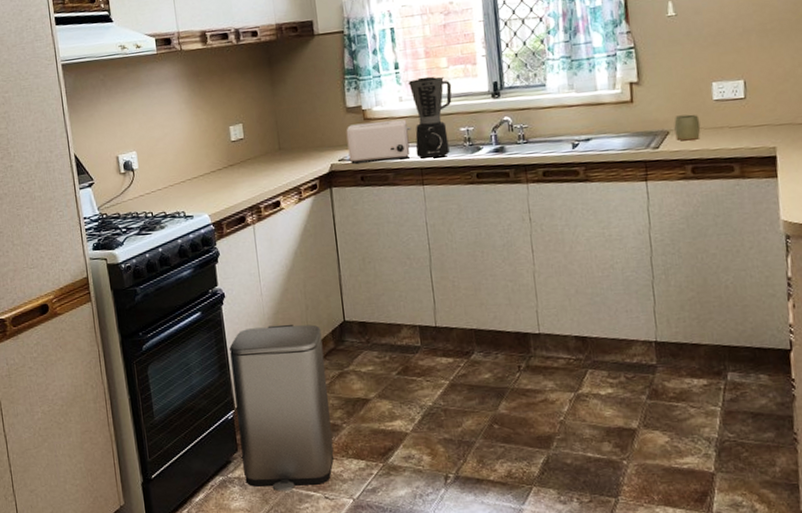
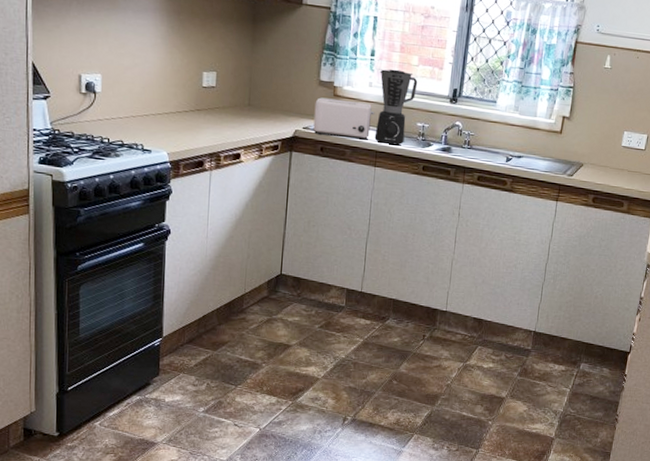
pedal bin: present [229,324,334,492] -> none [161,266,258,416]
mug: present [674,114,701,141] -> none [587,152,608,175]

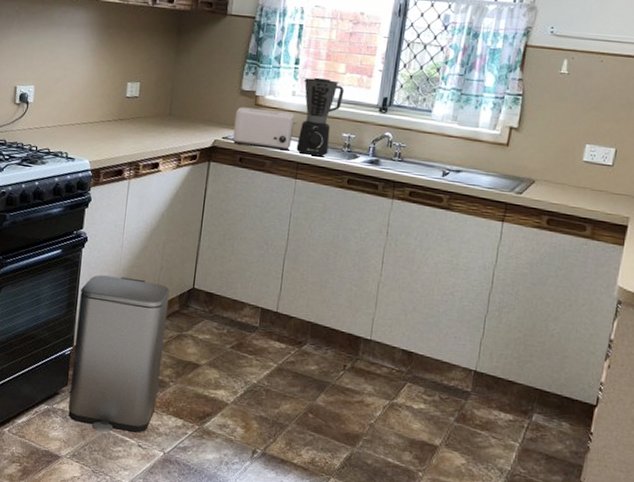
pedal bin: none [161,266,258,416] -> present [68,275,170,433]

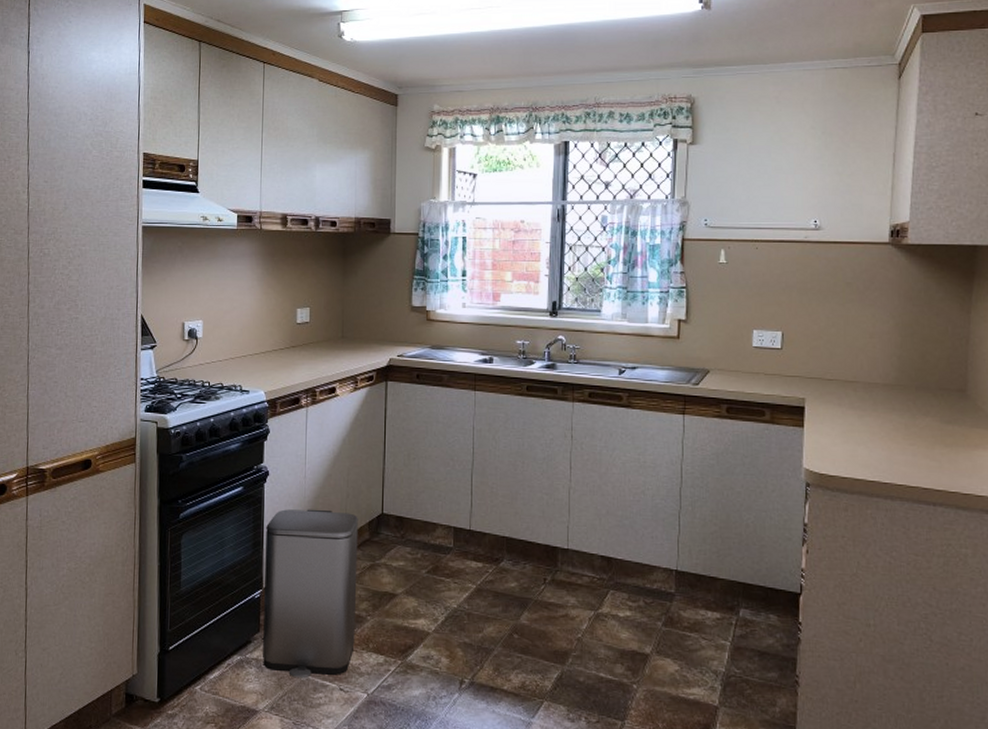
toaster: present [232,107,298,152] -> none [408,323,471,364]
blender: present [296,77,345,157] -> none [472,287,513,366]

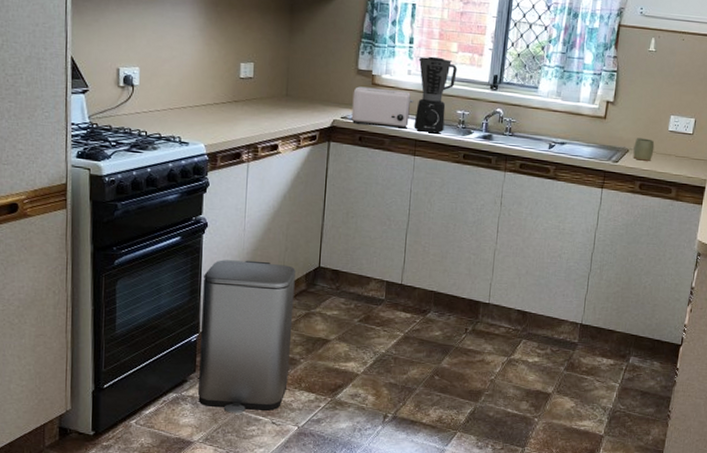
toaster: none [408,323,471,364] -> present [351,86,414,130]
blender: none [472,287,513,366] -> present [414,56,458,134]
mug: none [715,357,739,381] -> present [633,138,655,161]

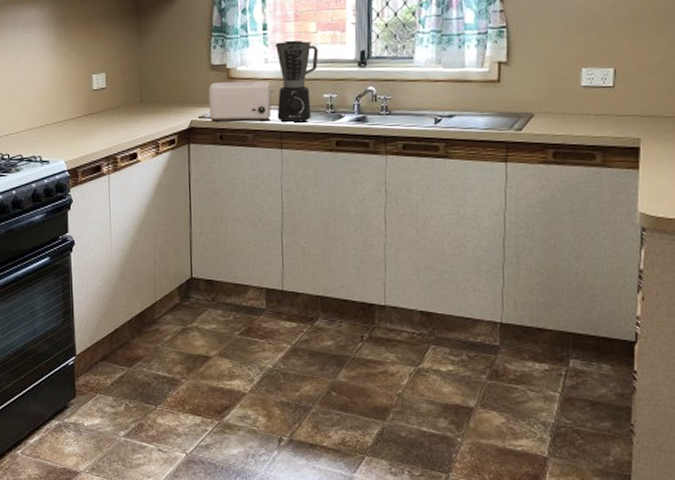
pedal bin: present [198,260,296,414] -> none [75,276,171,441]
mug: present [633,138,655,161] -> none [539,98,566,125]

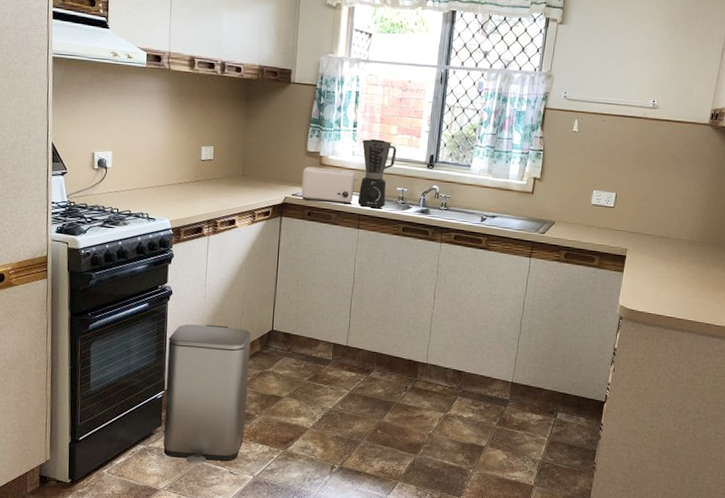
pedal bin: none [75,276,171,441] -> present [163,324,251,464]

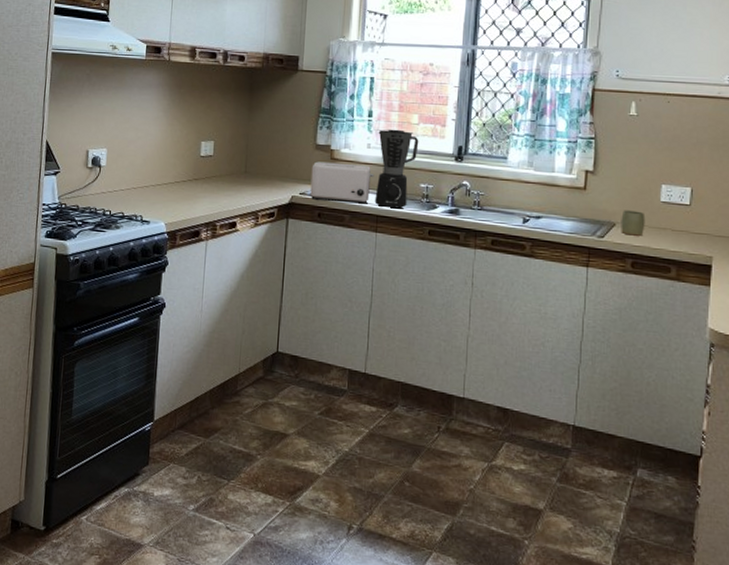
pedal bin: present [163,324,251,464] -> none [150,342,253,515]
mug: none [558,211,579,232] -> present [621,210,646,236]

